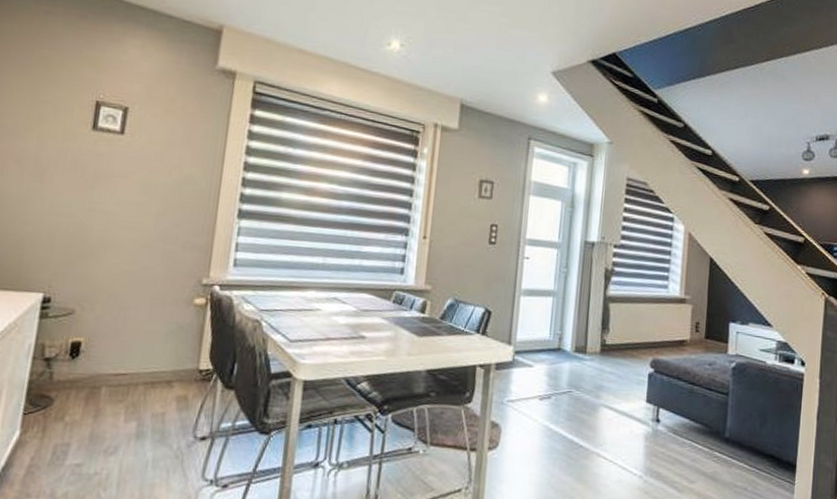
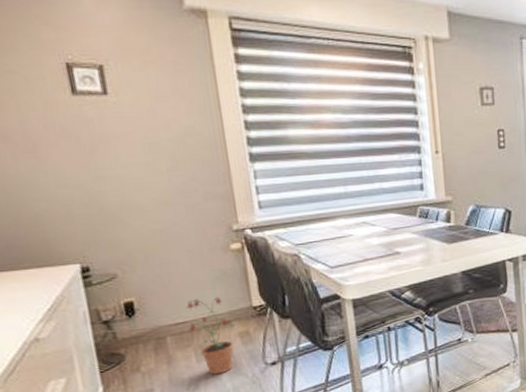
potted plant: none [127,350,173,440] -> present [185,297,234,375]

